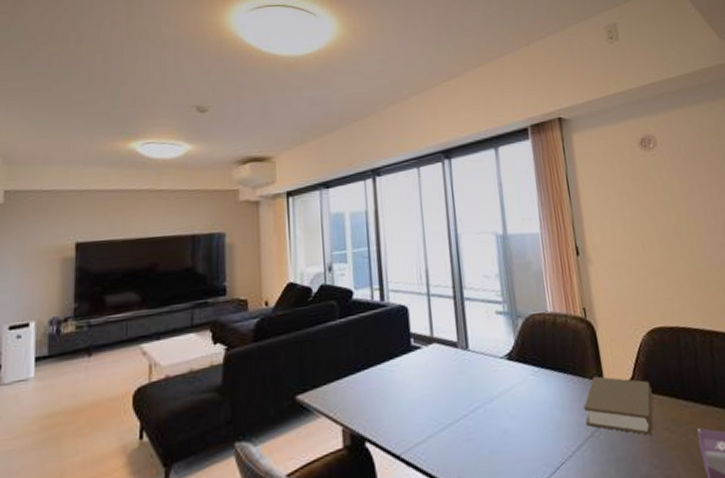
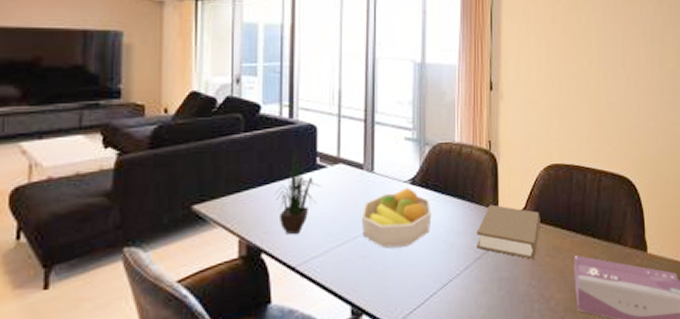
potted plant: none [373,327,418,421] -> present [275,144,321,235]
fruit bowl: none [460,363,534,431] -> present [361,187,432,249]

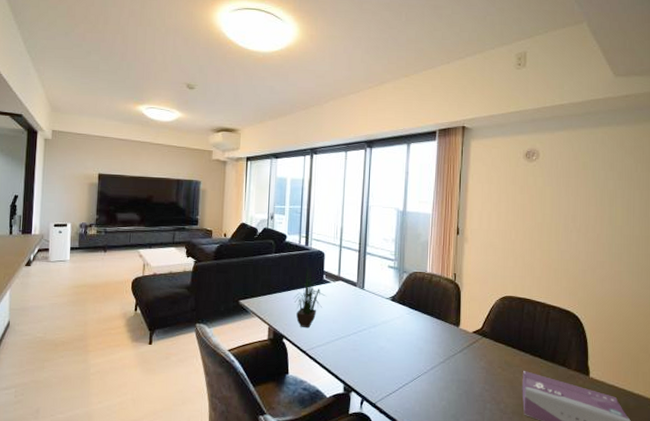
fruit bowl: present [361,187,432,249] -> none [353,303,407,346]
book: present [476,204,540,260] -> none [441,322,495,370]

